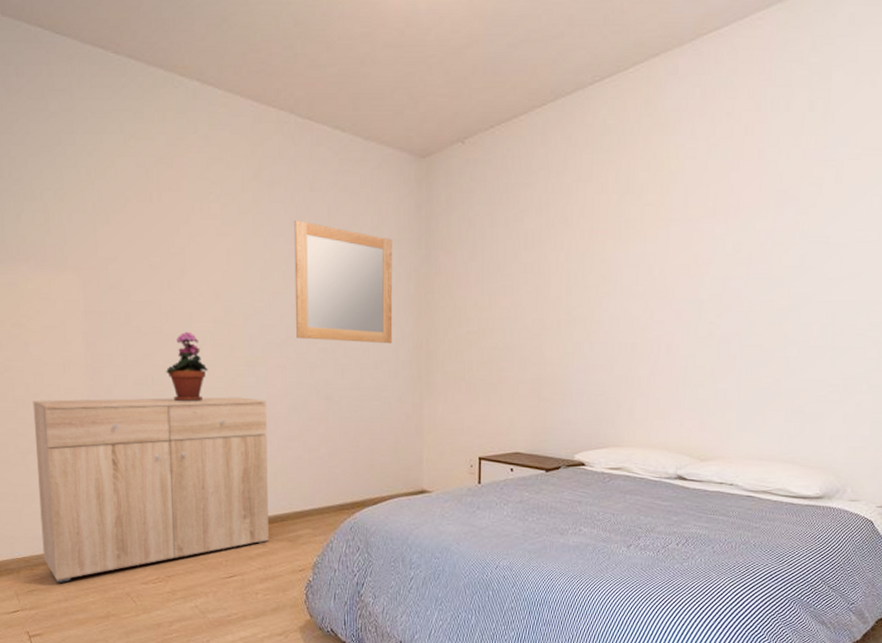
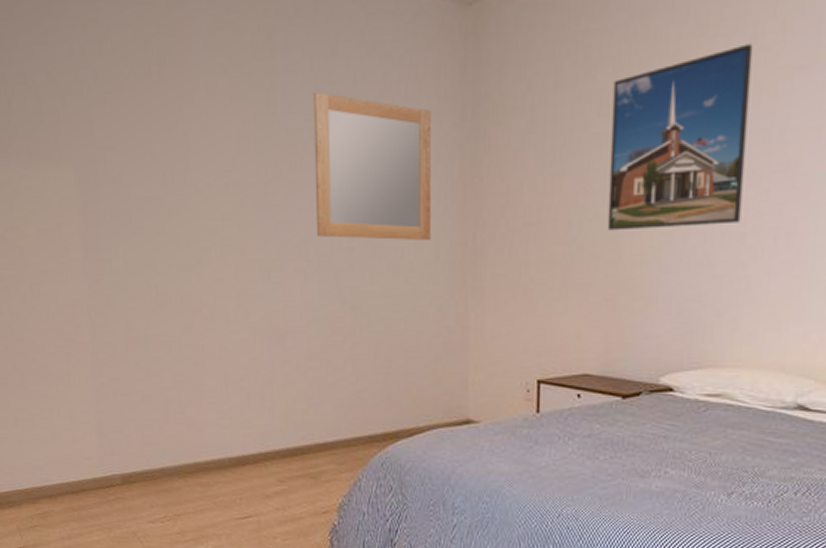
dresser: present [33,397,270,584] -> none [30,307,289,519]
potted plant: present [166,331,208,402] -> none [171,231,217,314]
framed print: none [533,200,640,339] -> present [607,44,753,231]

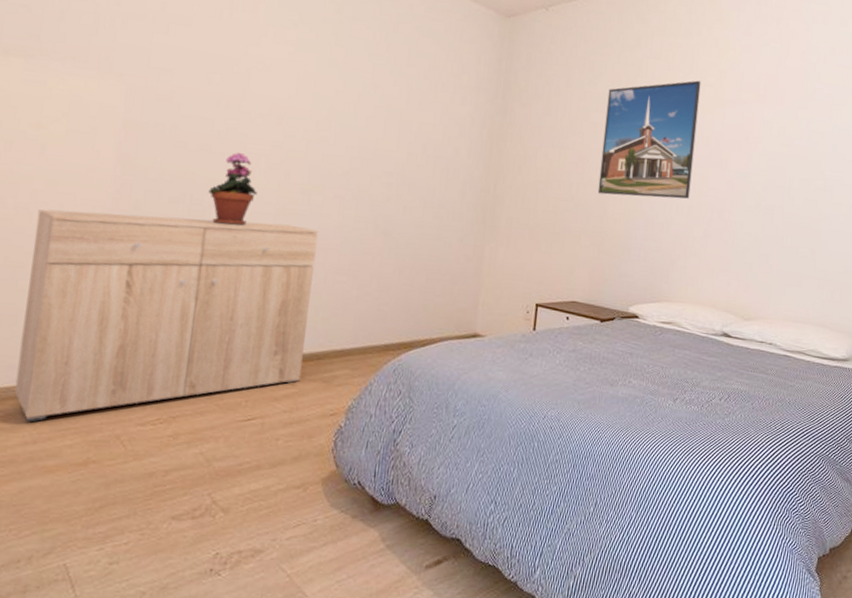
dresser: none [30,307,289,519] -> present [14,209,318,422]
potted plant: none [171,231,217,314] -> present [208,152,258,226]
home mirror: present [313,92,432,240] -> none [360,57,470,185]

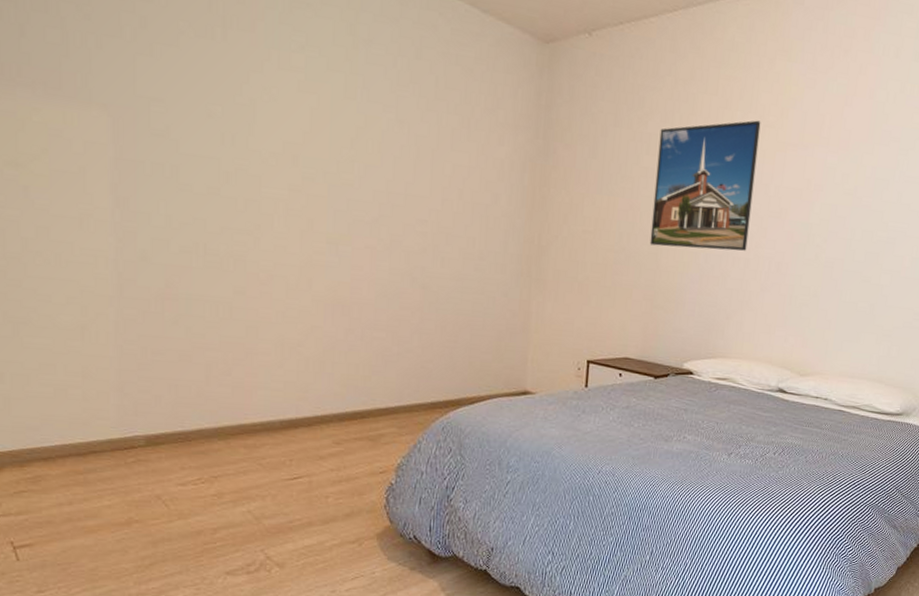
dresser: present [14,209,318,422] -> none [32,259,350,484]
potted plant: present [208,152,258,226] -> none [223,196,279,279]

